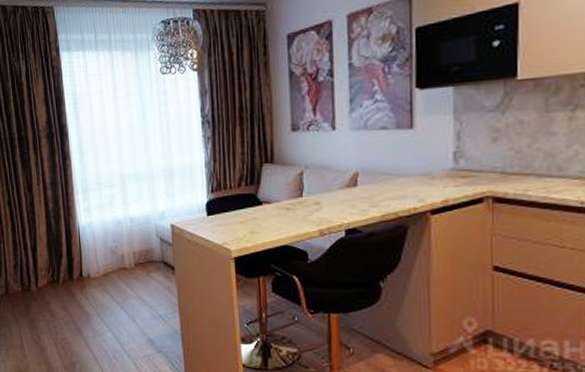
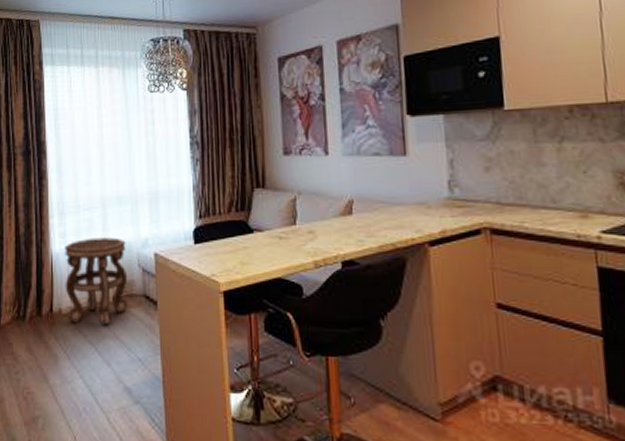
side table: none [90,211,149,287] -> present [65,237,128,325]

